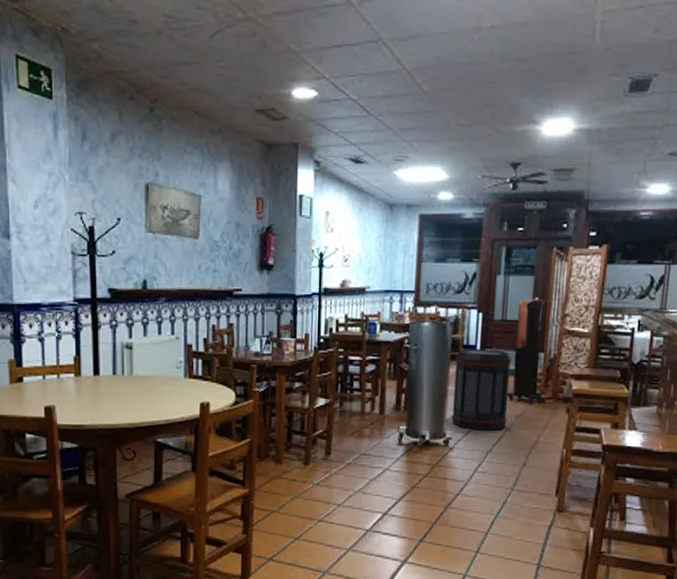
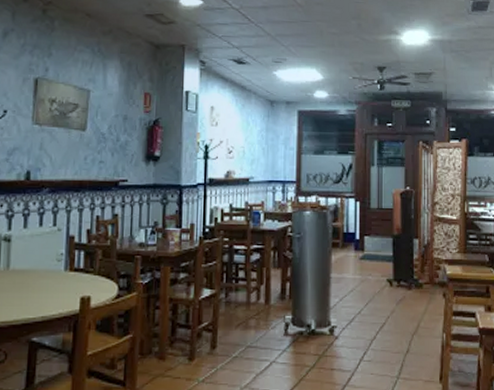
trash can: present [451,347,512,431] -> none [335,235,390,317]

